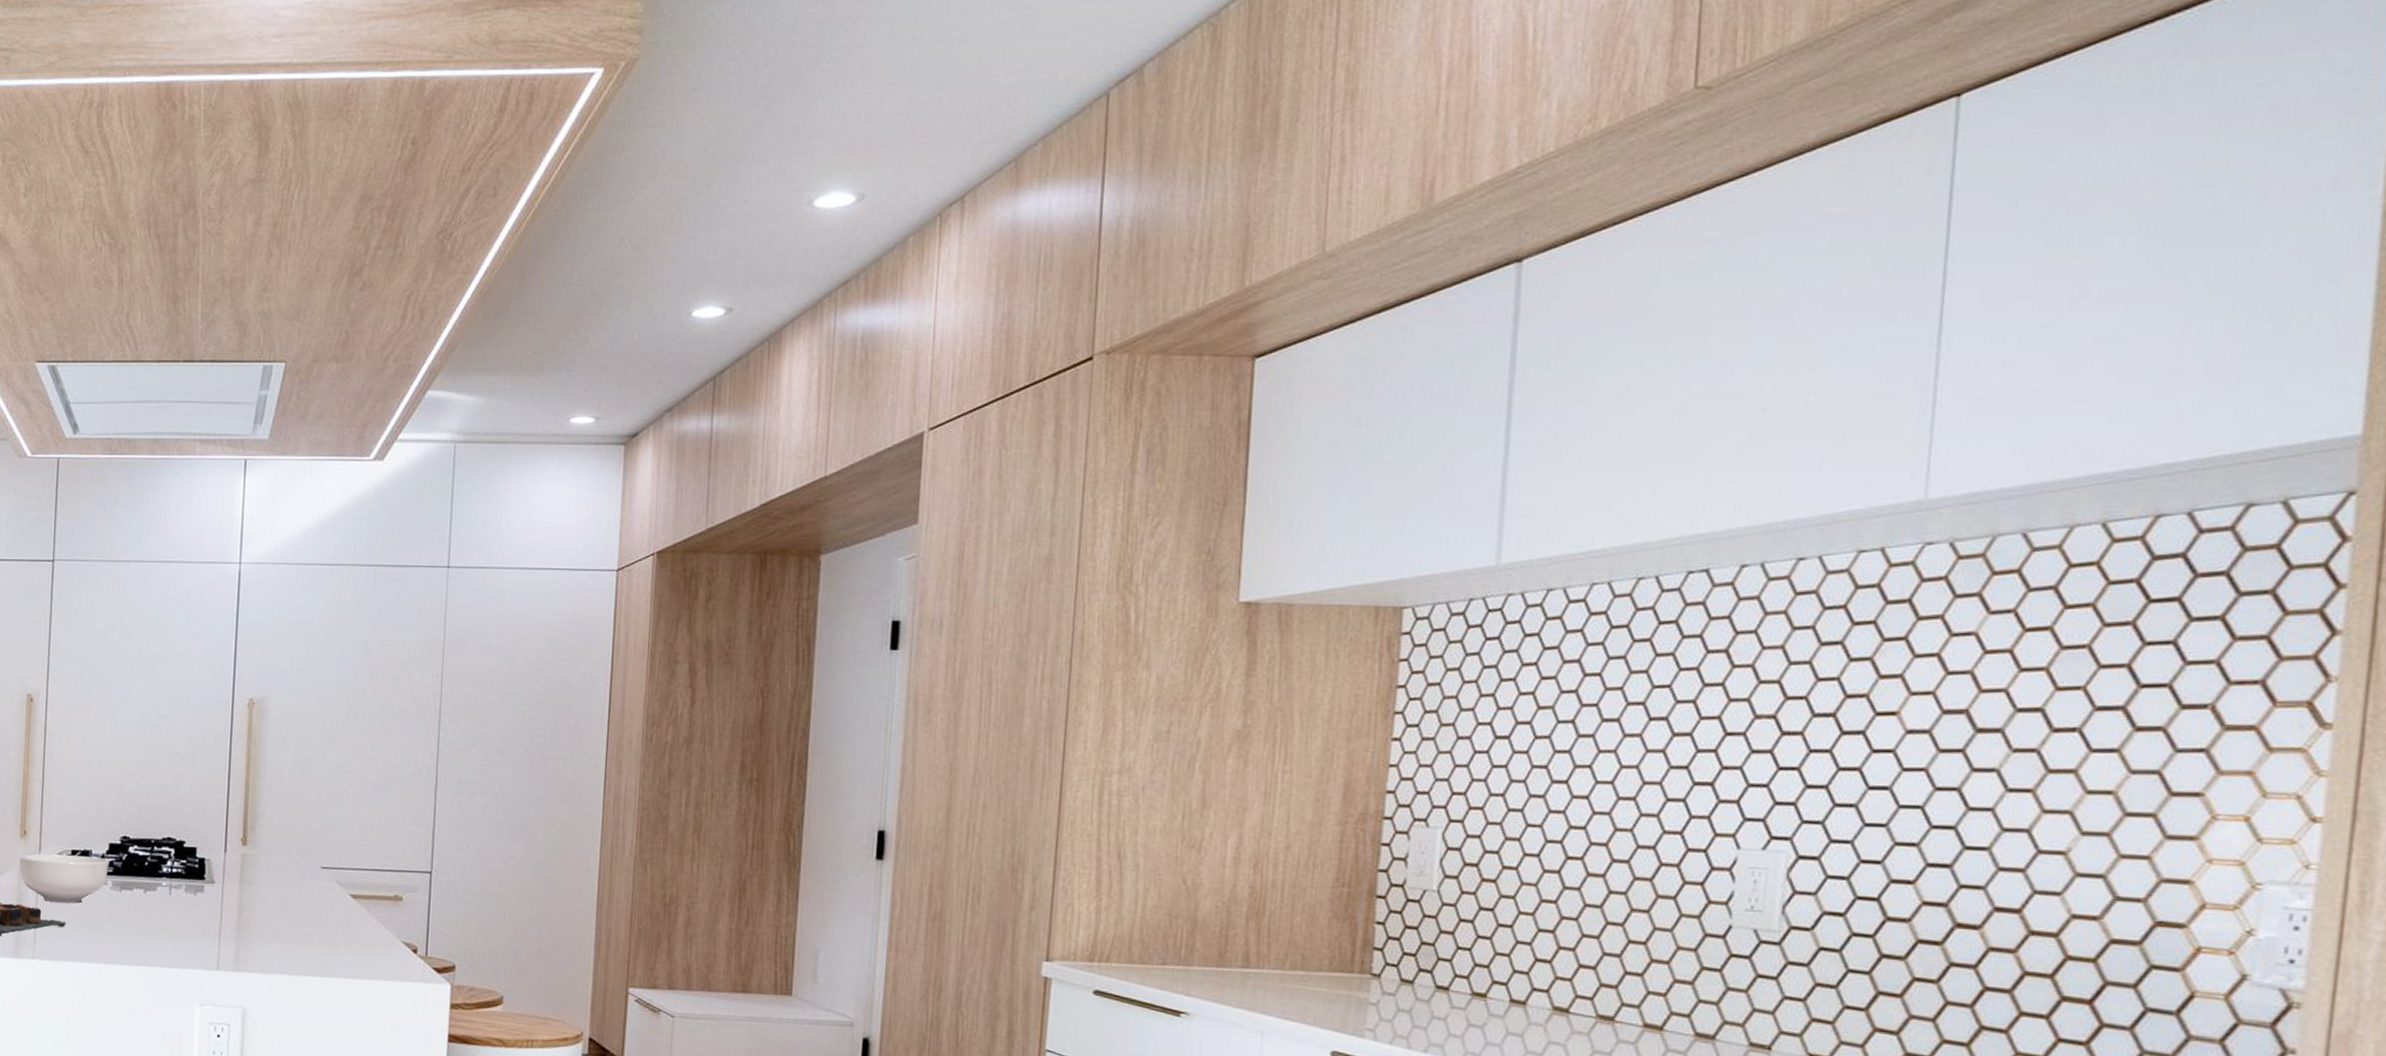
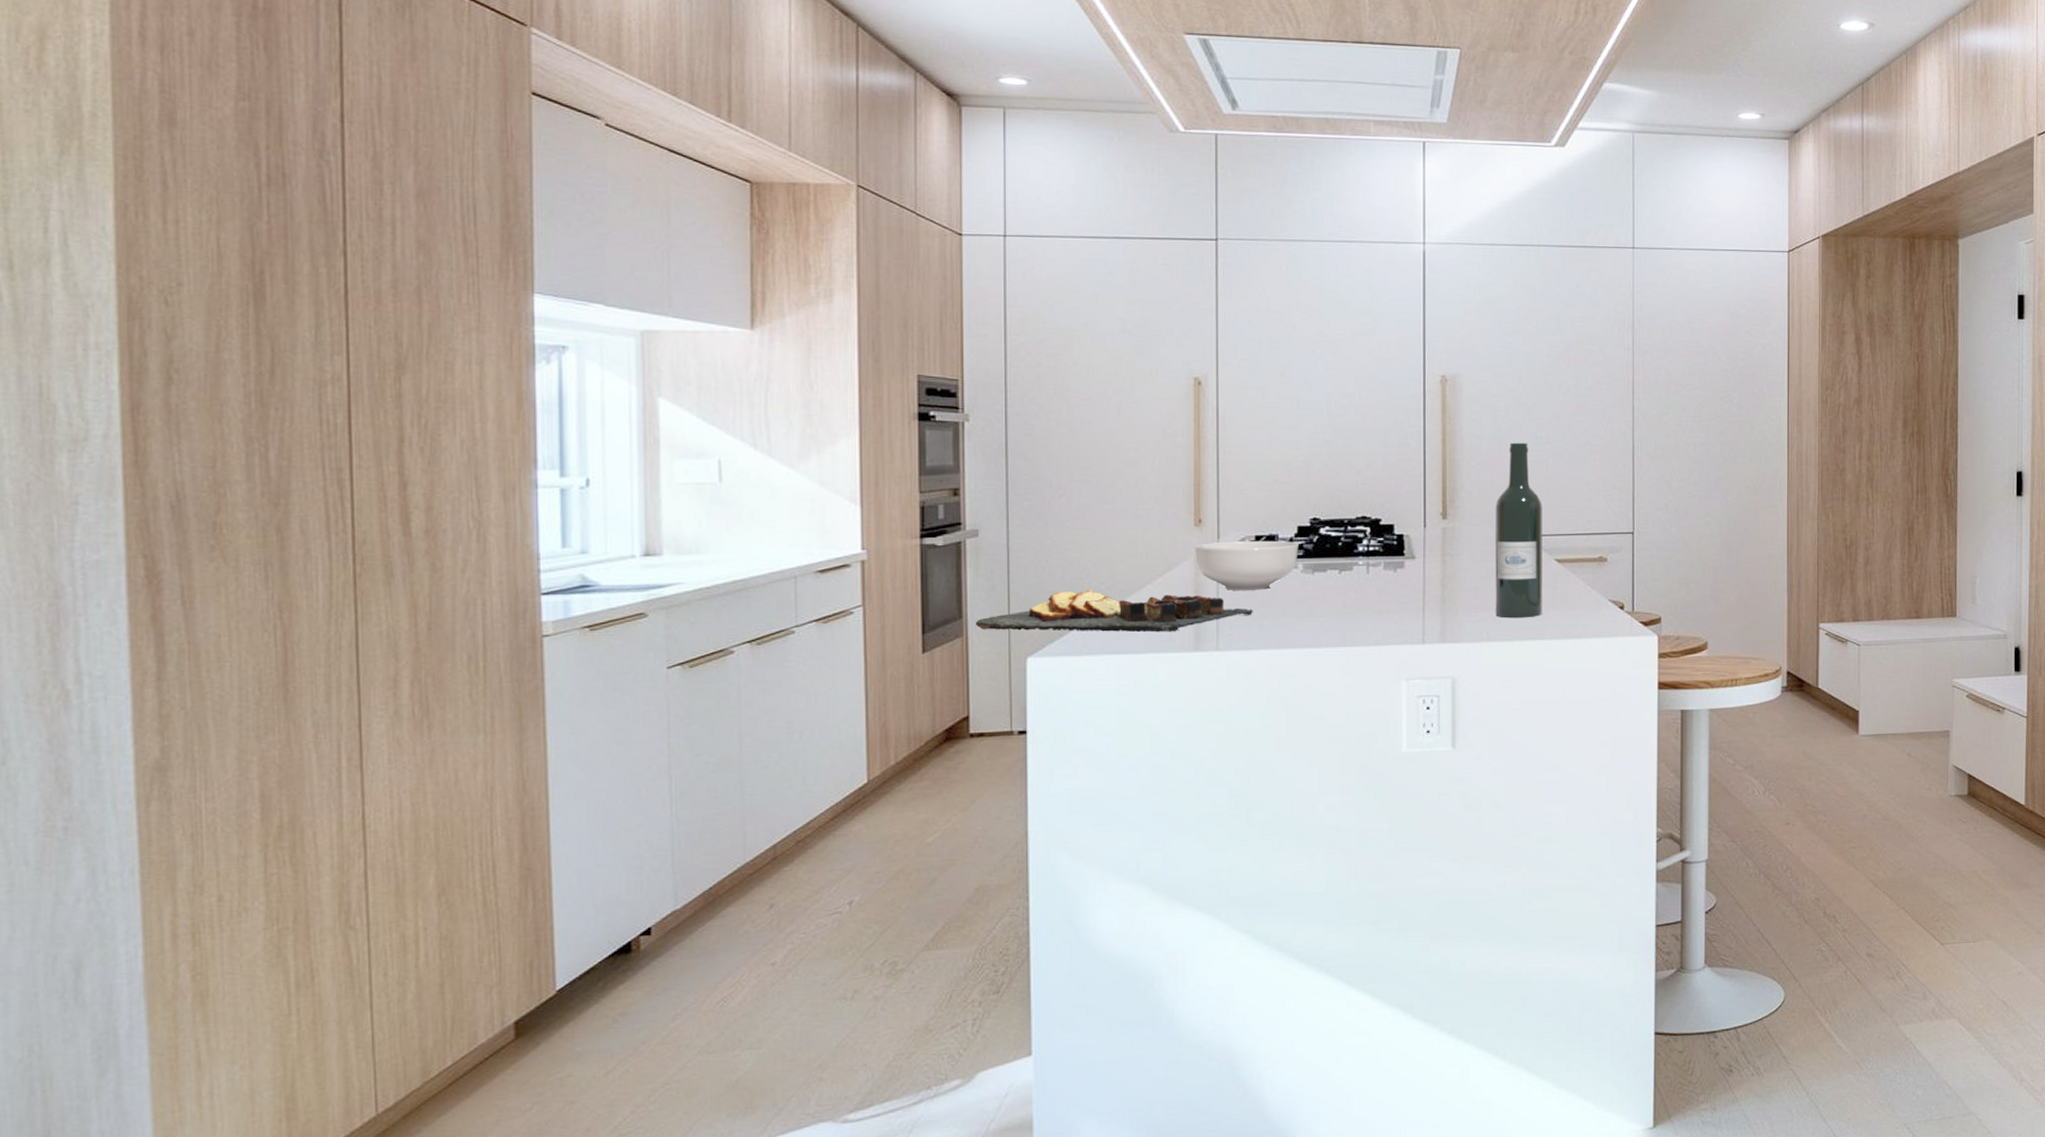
wine bottle: none [288,770,340,954] -> present [1495,442,1542,619]

